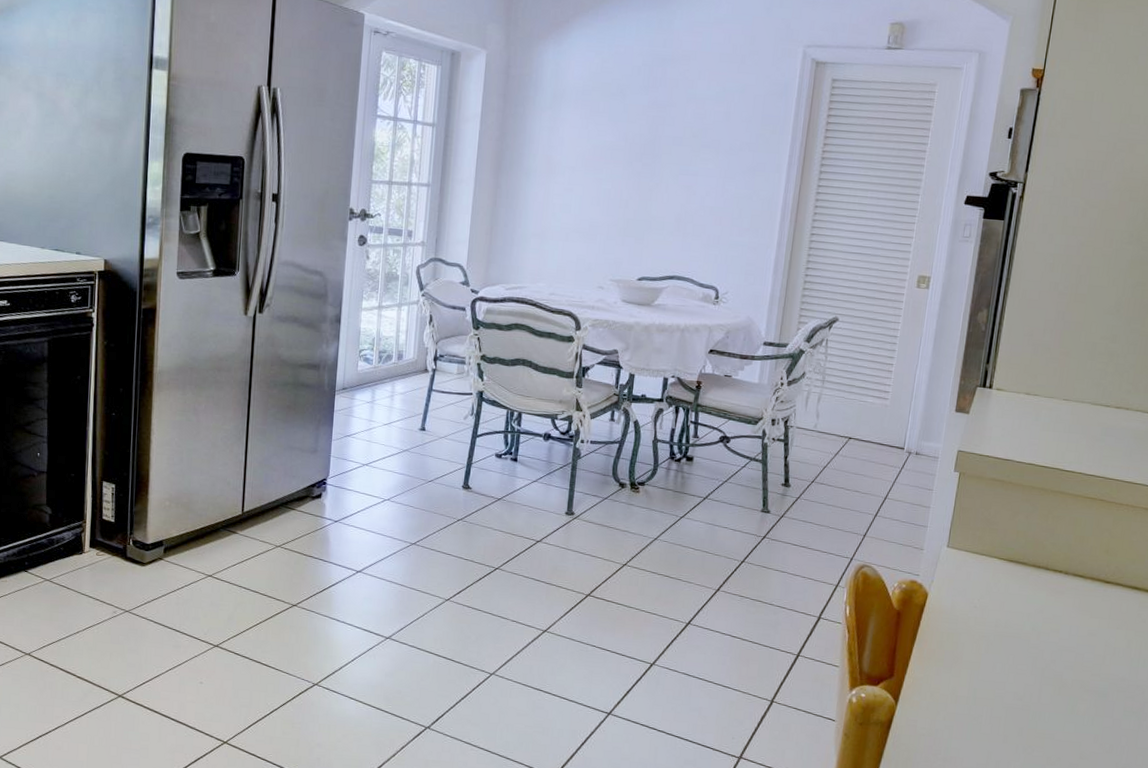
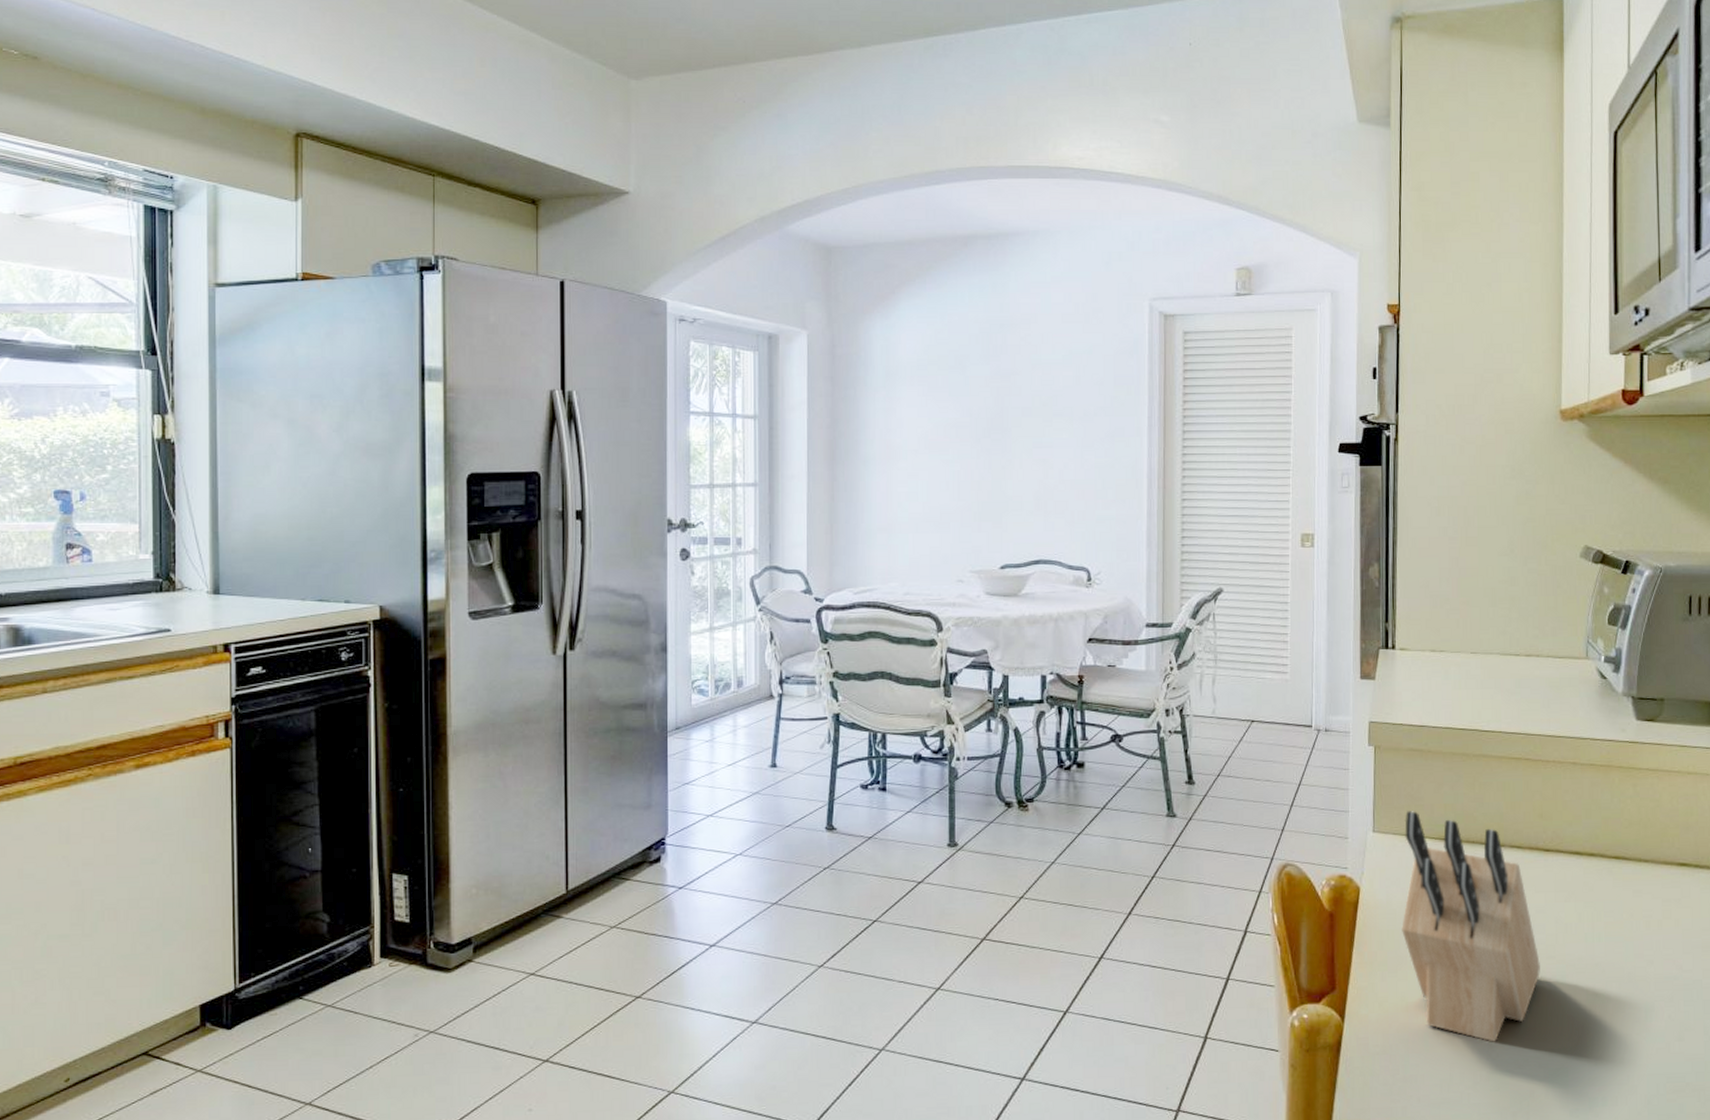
knife block: none [961,533,1086,740] -> present [1402,811,1540,1042]

